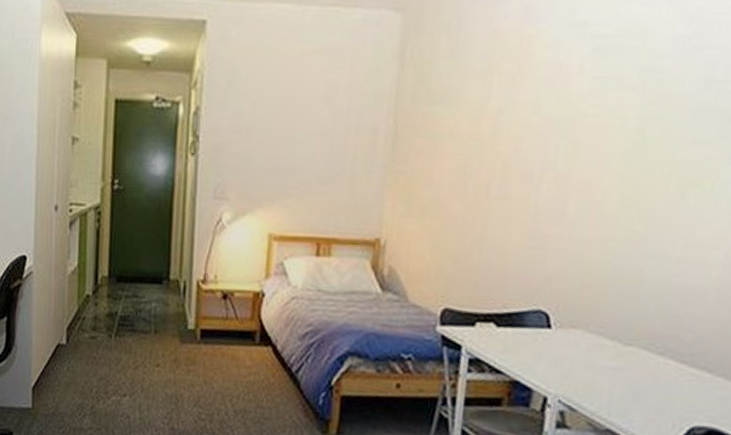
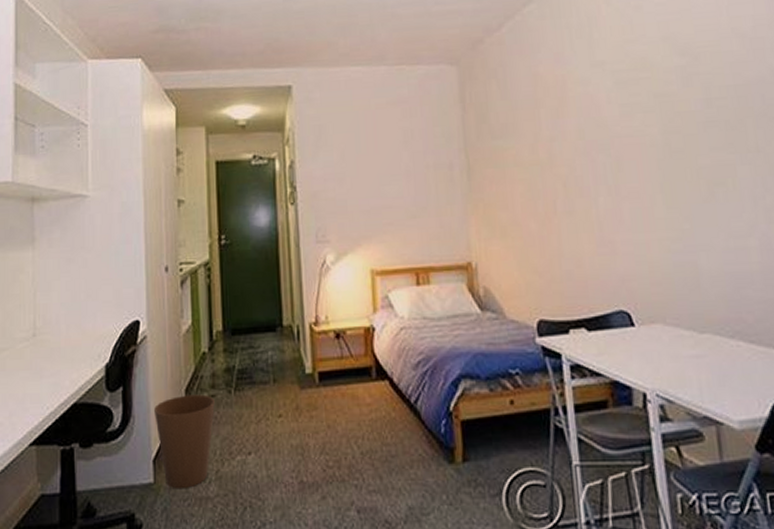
trash bin: none [36,333,95,418] -> present [154,394,215,490]

